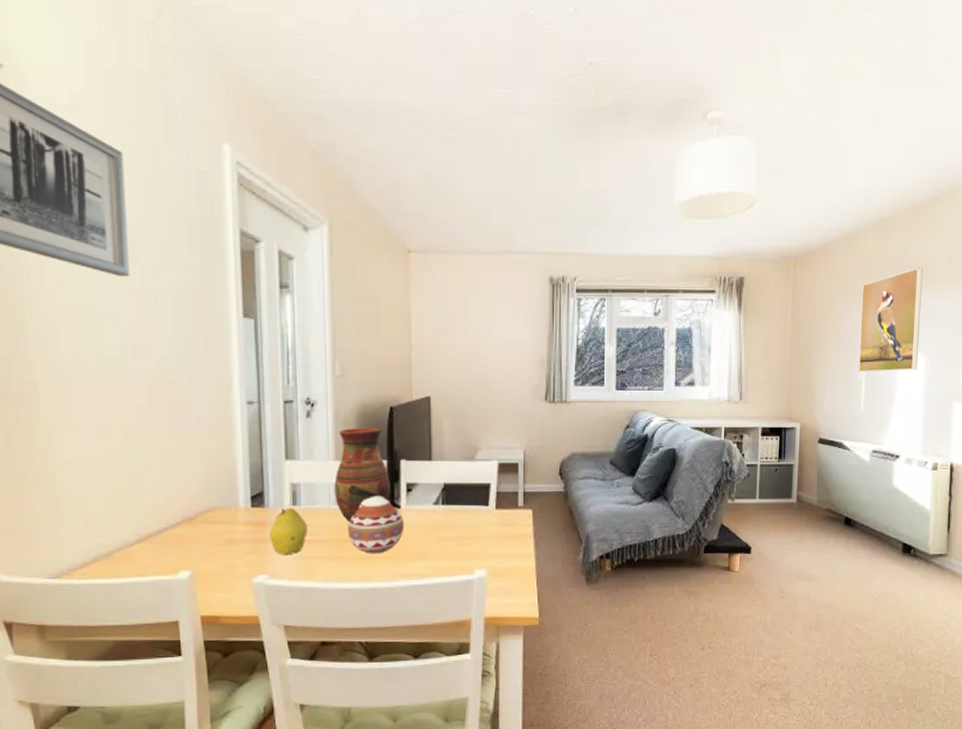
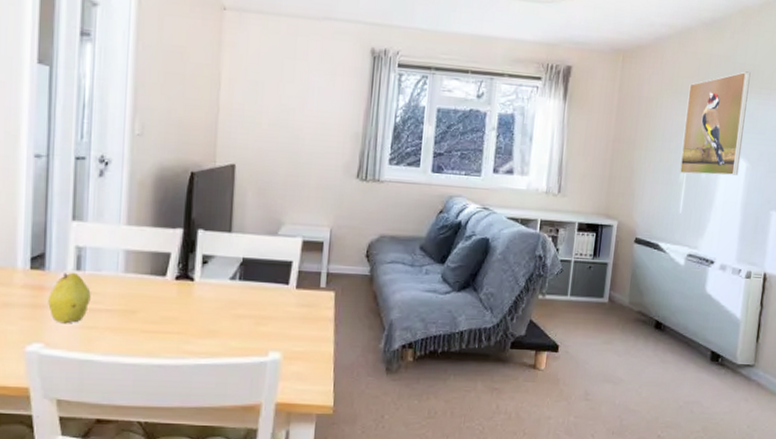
vase: present [334,428,390,521] -> none [123,191,185,291]
decorative ball: present [348,496,405,554] -> none [135,266,197,328]

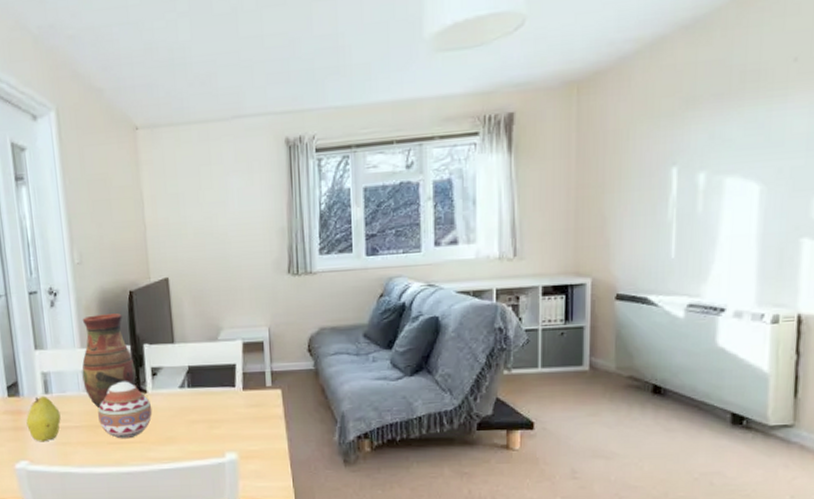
vase: none [123,191,185,291] -> present [82,313,136,408]
decorative ball: none [135,266,197,328] -> present [98,381,153,439]
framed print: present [680,71,751,176] -> none [667,72,755,211]

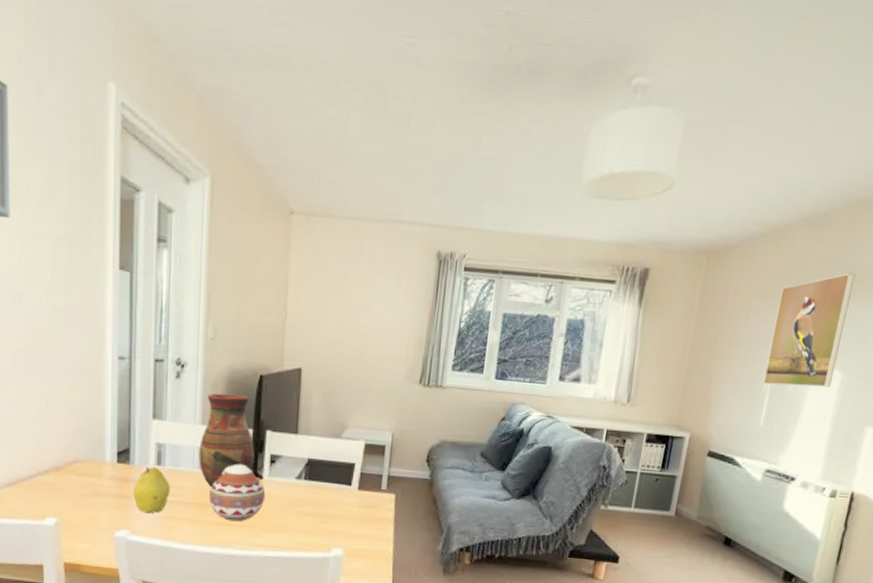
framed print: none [667,72,755,211] -> present [763,273,856,387]

